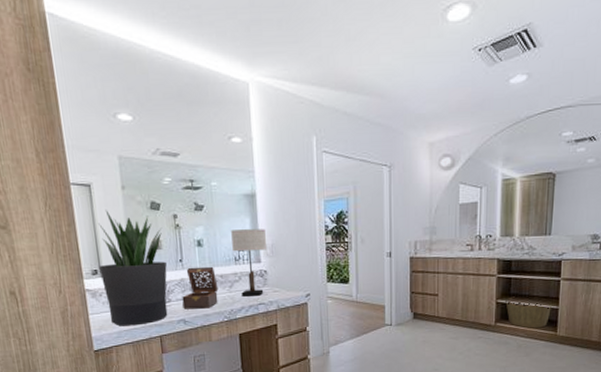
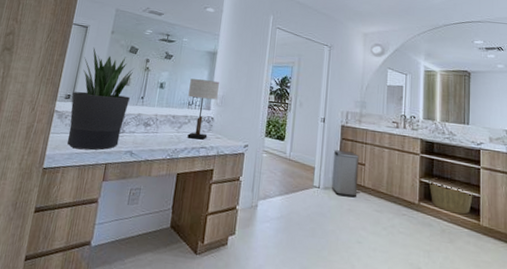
jewelry box: present [182,266,219,309] -> none [133,104,169,145]
pedal bin: none [404,283,434,330] -> present [332,150,360,198]

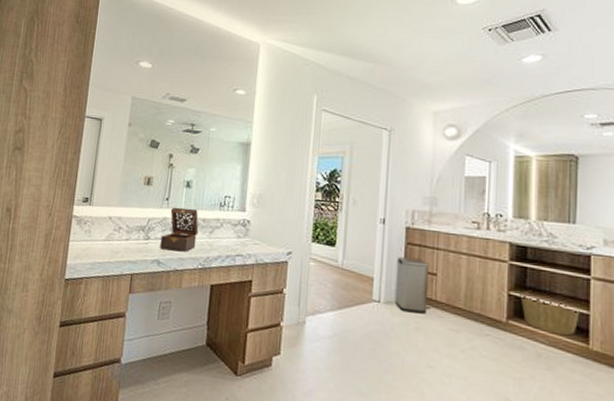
planter: present [67,47,135,150] -> none [88,143,157,260]
jewelry box: none [133,104,169,145] -> present [160,207,199,252]
table lamp: present [187,79,219,140] -> none [219,175,255,247]

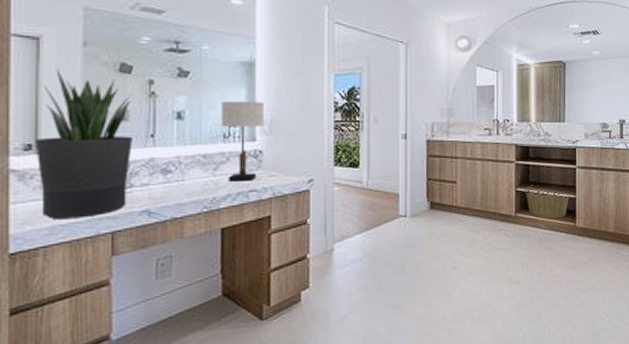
planter: none [88,143,157,260] -> present [35,69,132,220]
jewelry box: present [160,207,199,252] -> none [149,144,199,197]
table lamp: none [219,175,255,247] -> present [222,102,264,182]
pedal bin: present [395,257,431,314] -> none [421,169,453,222]

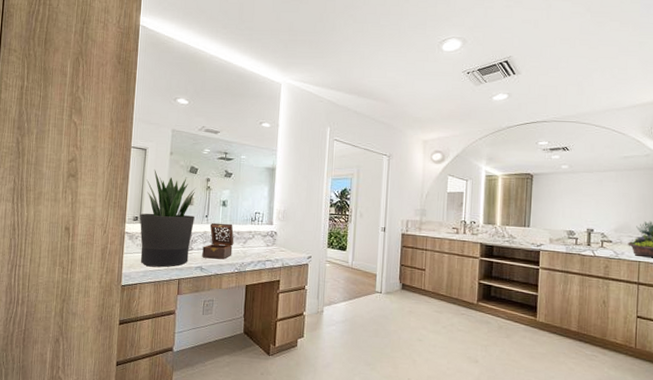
jewelry box: none [149,144,199,197] -> present [202,222,234,260]
table lamp: present [222,102,264,182] -> none [251,195,280,253]
basket: present [525,185,569,220] -> none [487,279,531,312]

